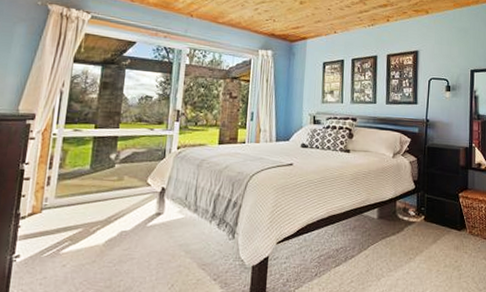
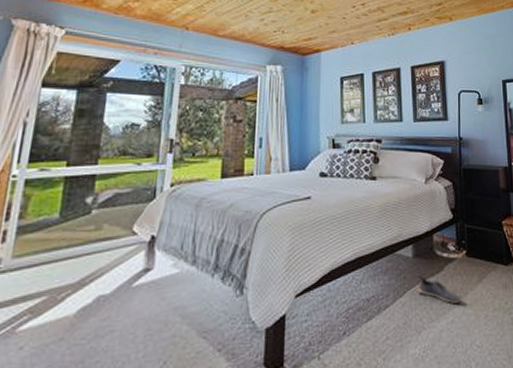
shoe: none [380,233,417,258] -> present [418,275,462,303]

